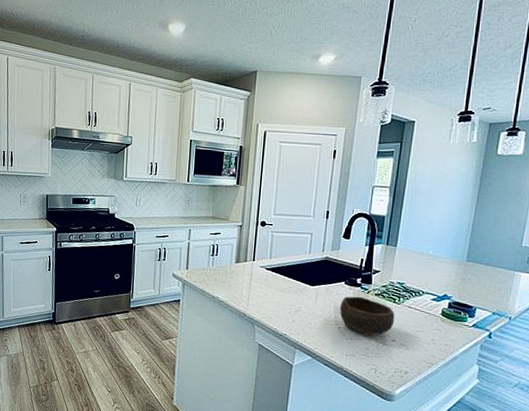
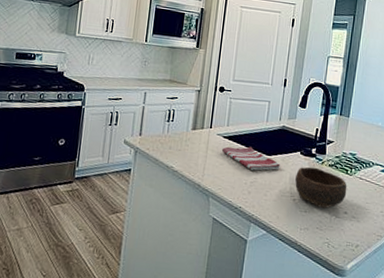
dish towel: none [265,277,324,300] -> present [221,146,280,171]

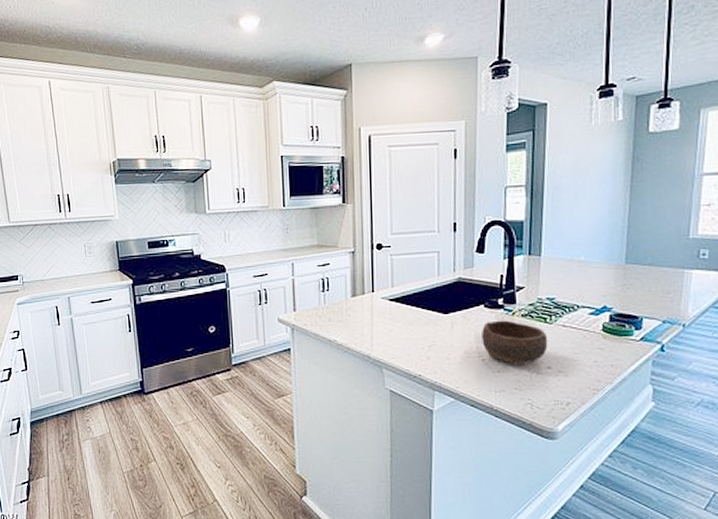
dish towel: present [221,146,280,171] -> none [389,306,461,333]

